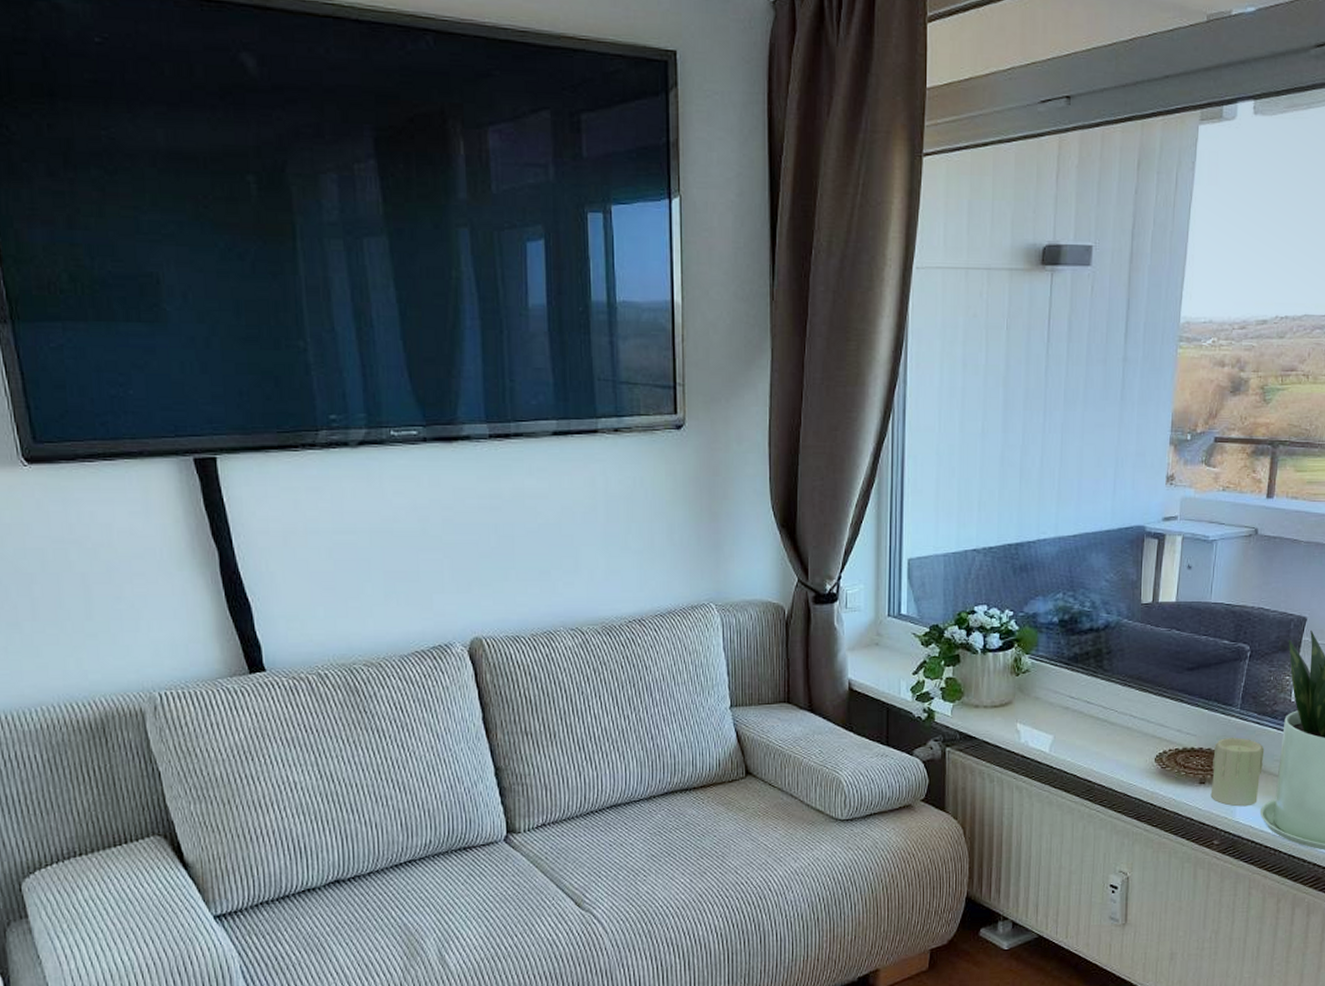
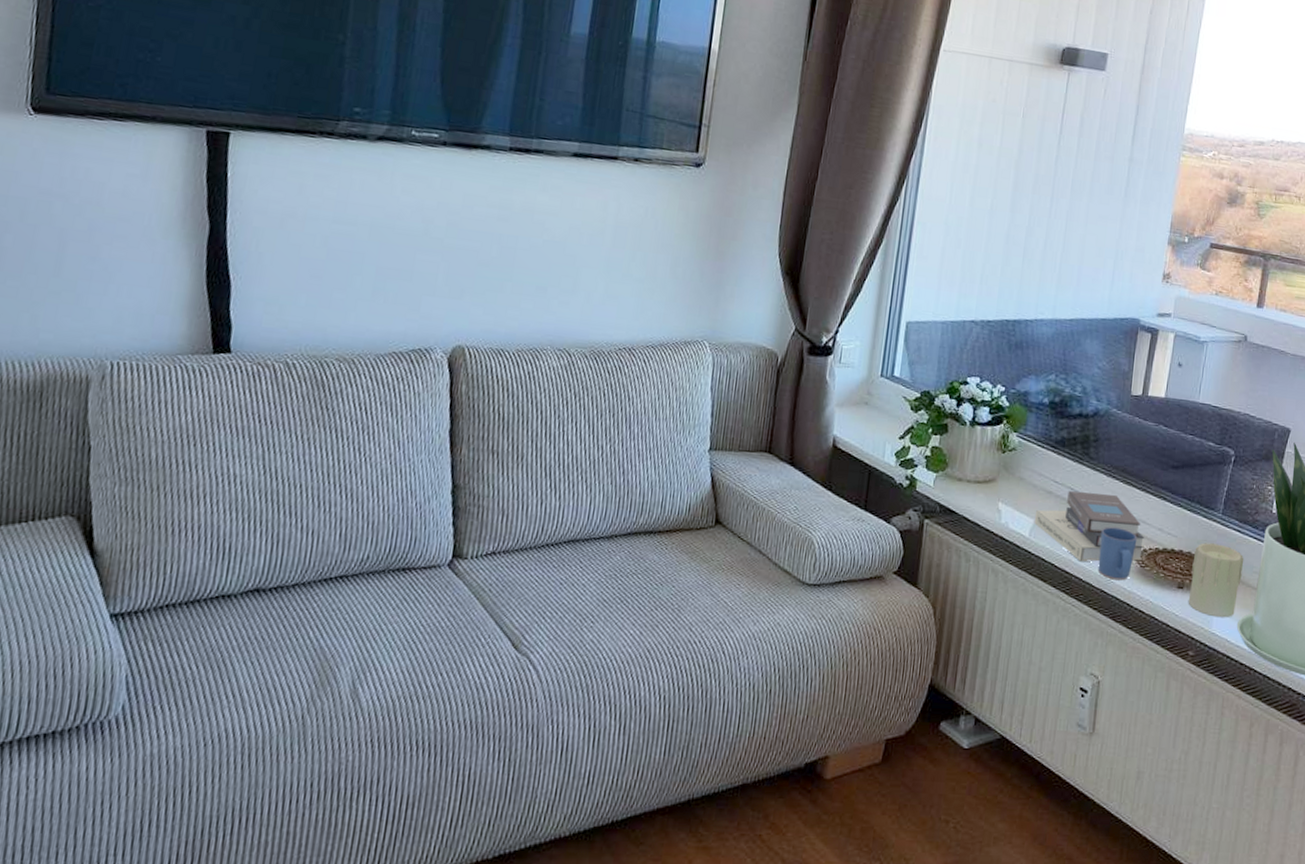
books: none [1053,702,1164,770] -> present [1034,491,1145,562]
mug: none [1119,734,1157,783] -> present [1098,527,1138,581]

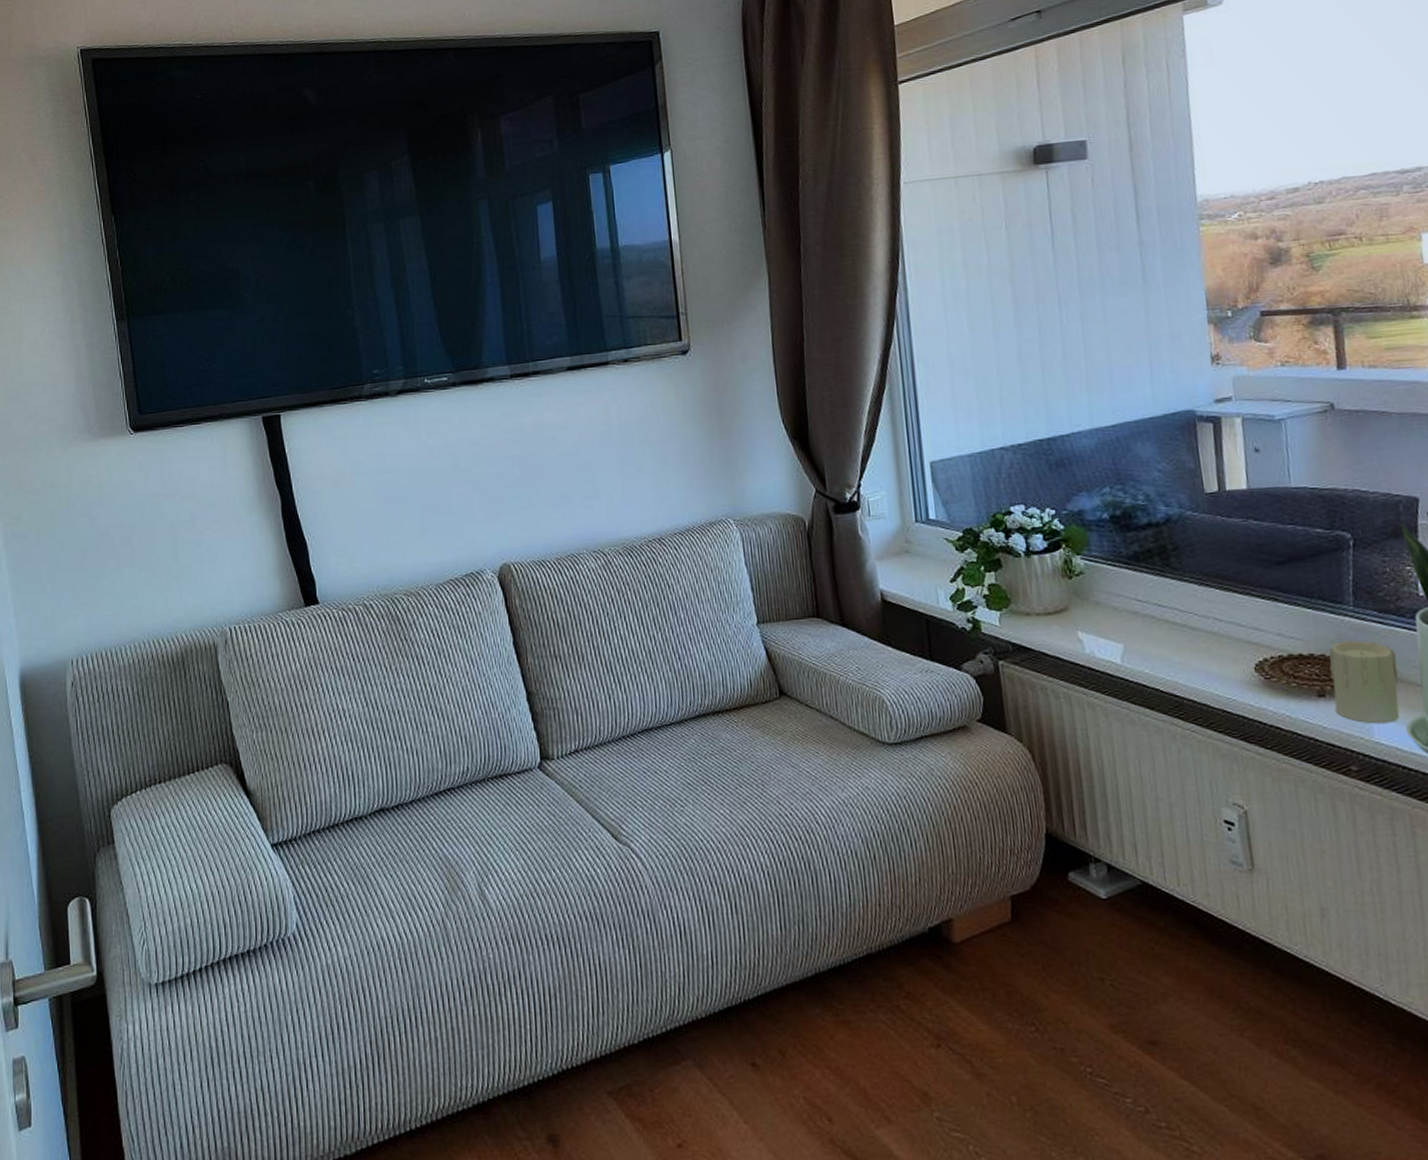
books: present [1034,491,1145,562] -> none [1122,603,1266,683]
mug: present [1098,527,1138,581] -> none [1206,639,1254,698]

